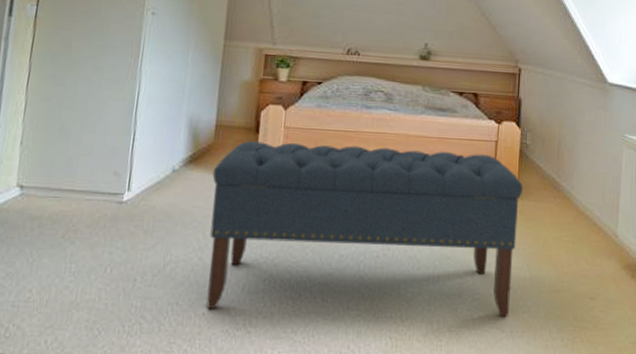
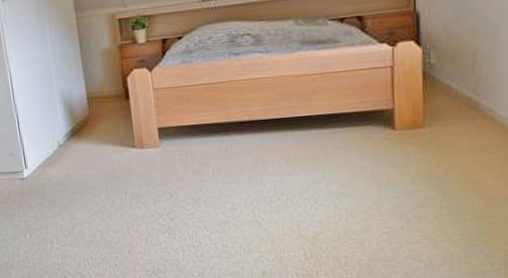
bench: present [206,141,524,317] -> none [95,83,431,260]

